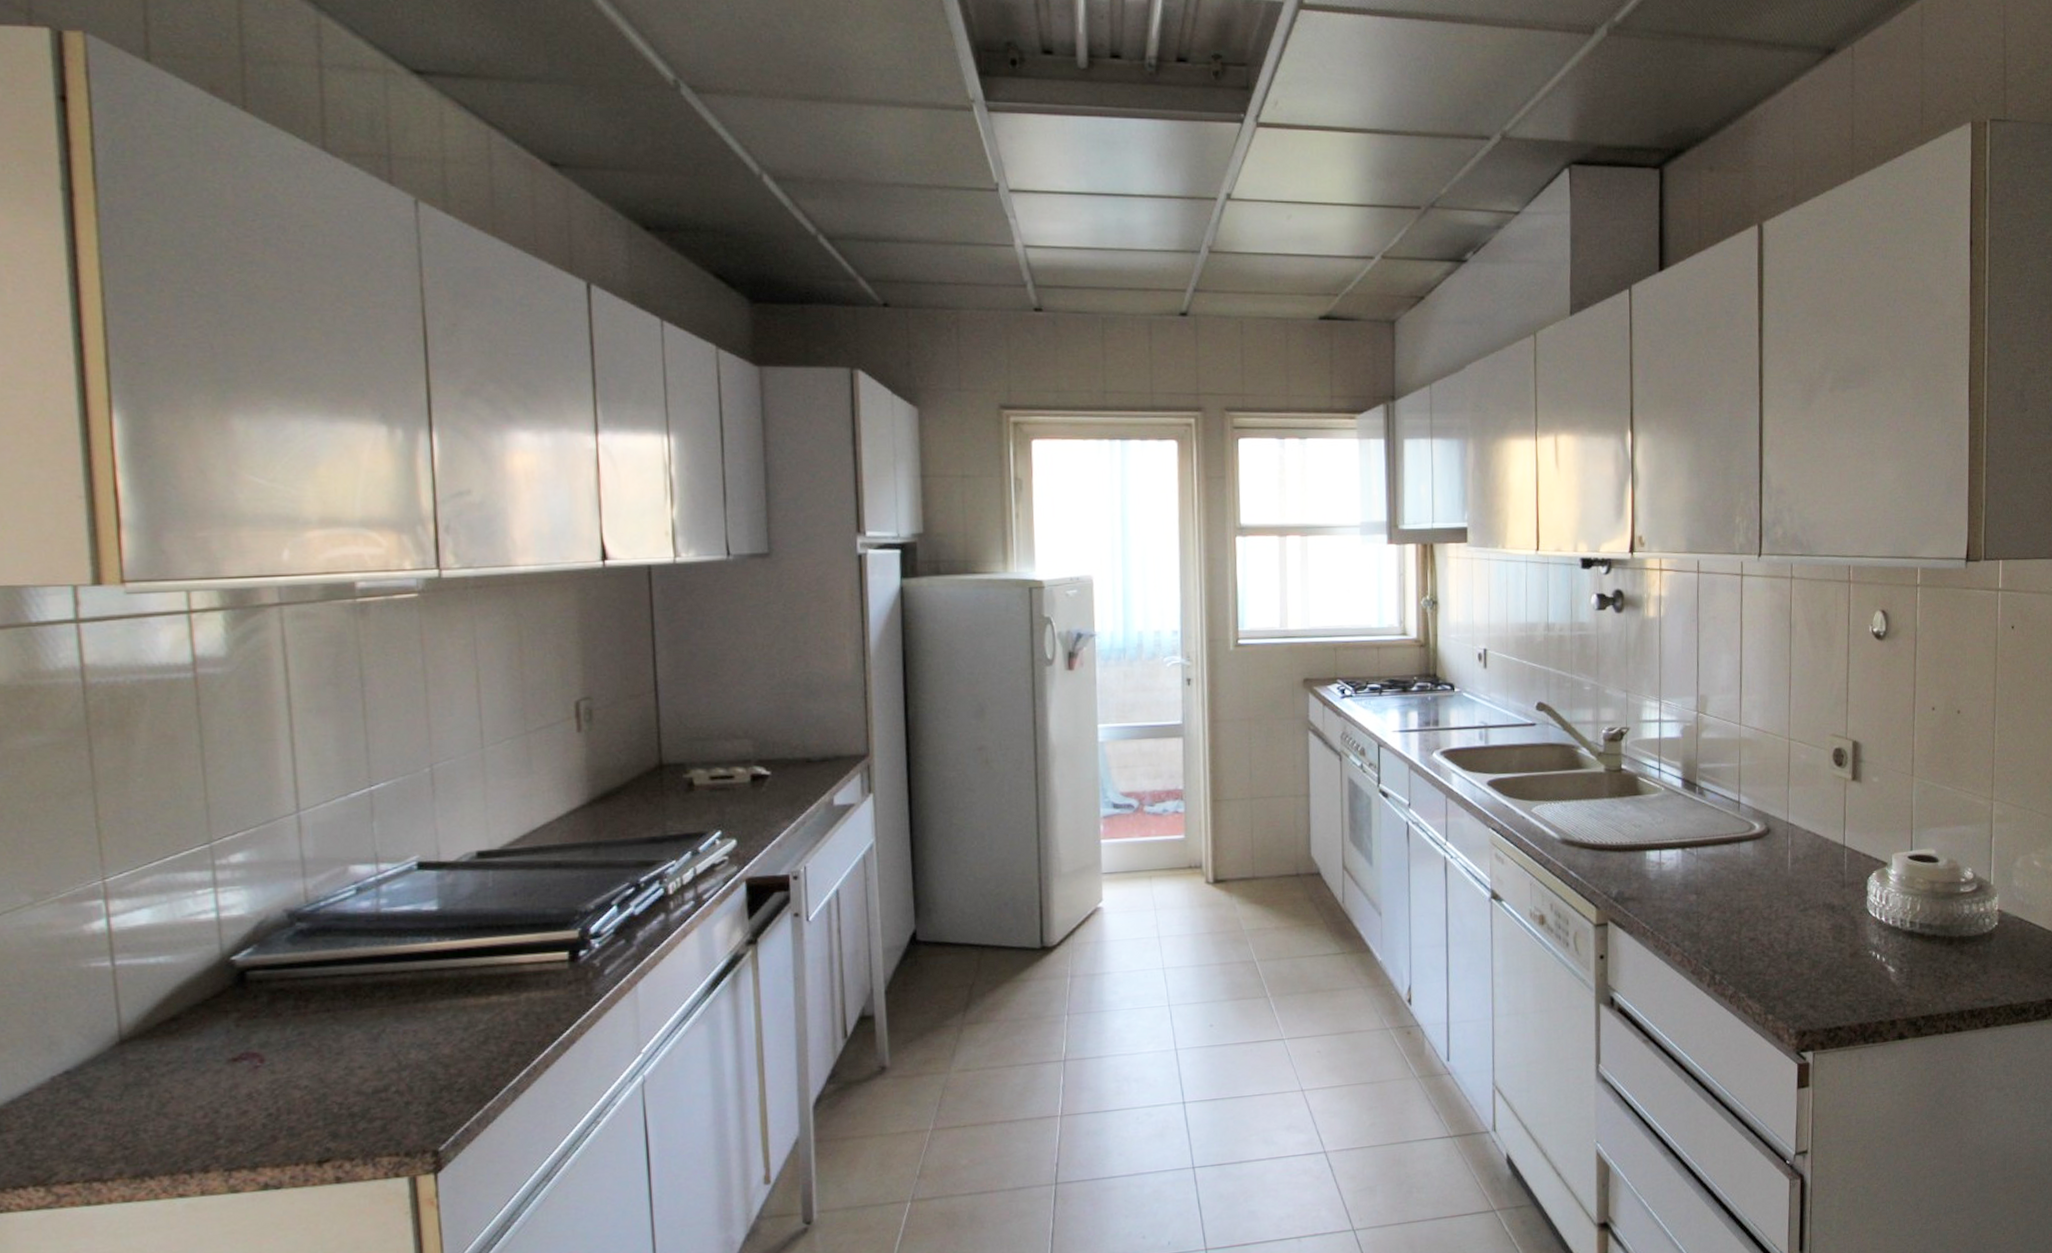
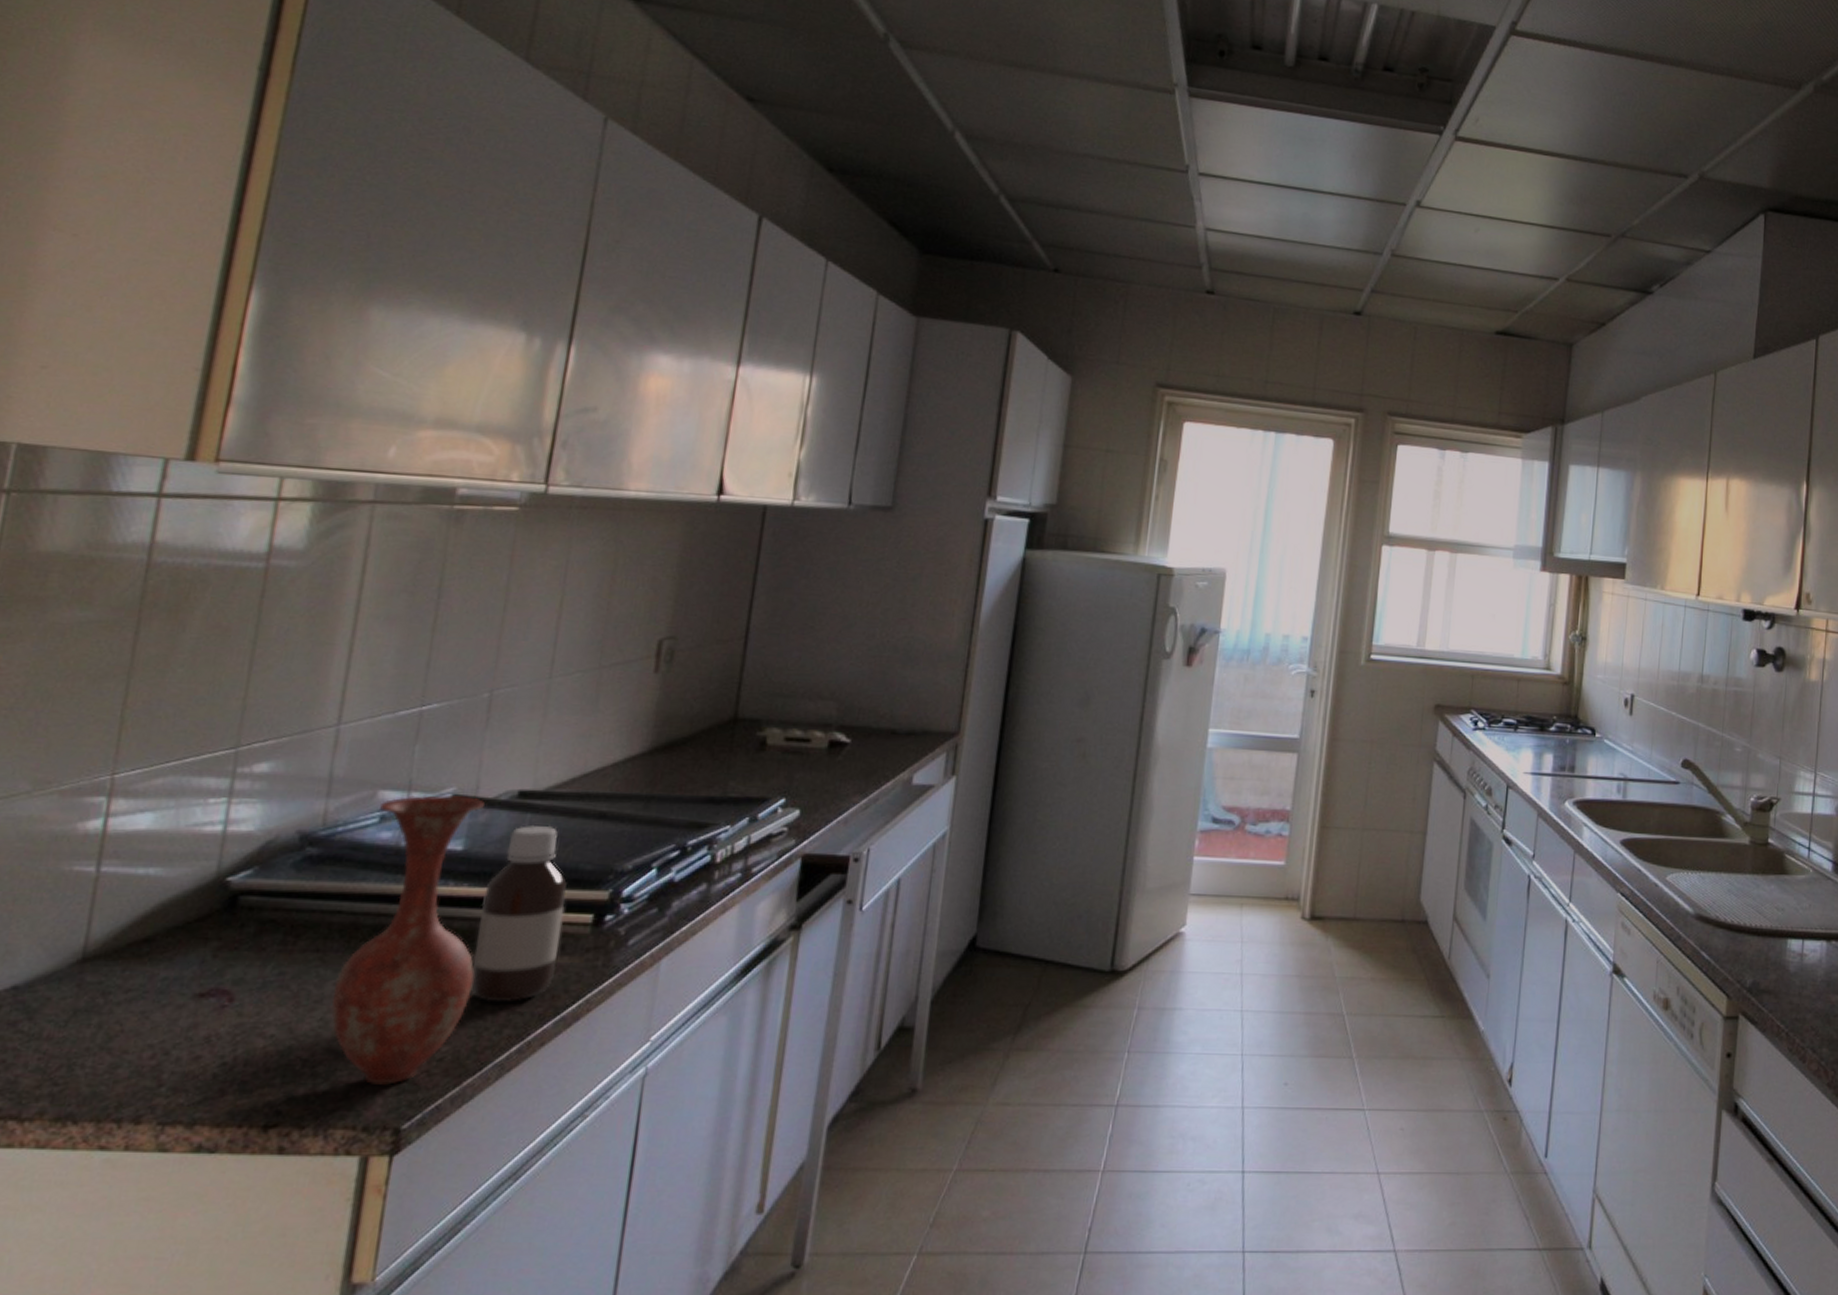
vase: none [351,862,475,1117] -> present [330,795,485,1085]
bottle: none [465,879,545,1037] -> present [471,825,567,1002]

